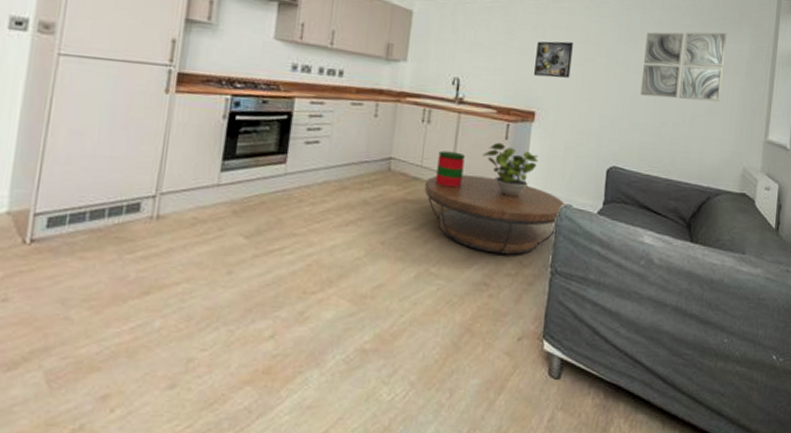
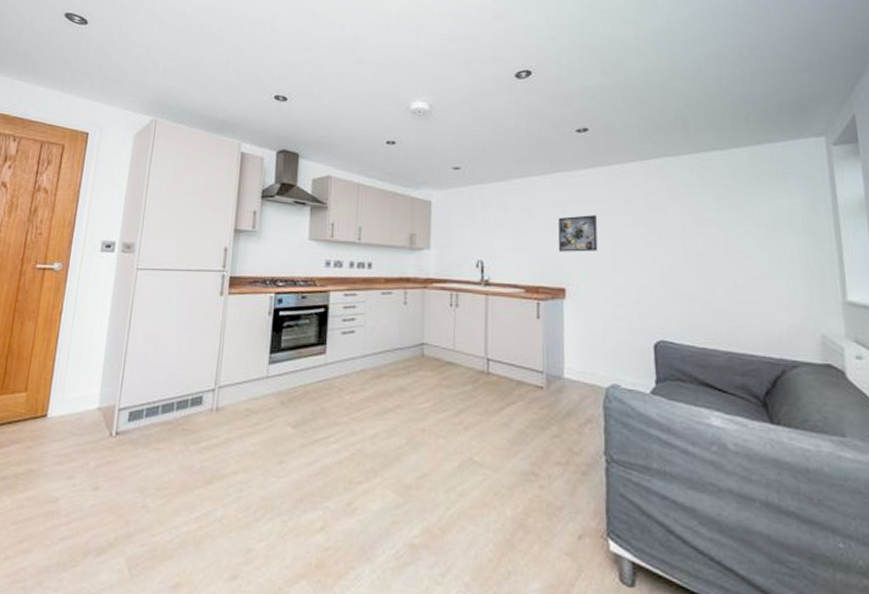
coffee table: present [424,175,566,255] -> none [459,357,613,441]
decorative container: present [435,150,465,188] -> none [470,333,497,371]
potted plant: present [482,142,539,197] -> none [515,322,576,378]
wall art: present [640,32,727,102] -> none [676,188,777,263]

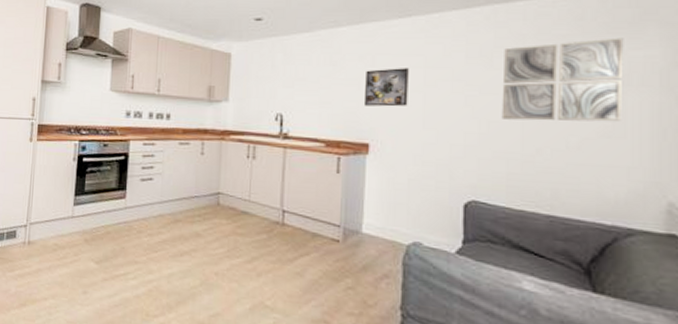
wall art: none [676,188,777,263] -> present [501,38,624,122]

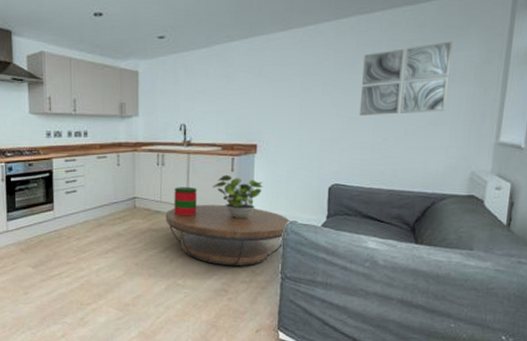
coffee table: none [254,209,414,294] -> present [165,204,291,266]
decorative container: none [265,185,294,222] -> present [174,187,197,216]
potted plant: none [312,176,377,232] -> present [212,174,263,219]
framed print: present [363,68,409,107] -> none [252,76,289,112]

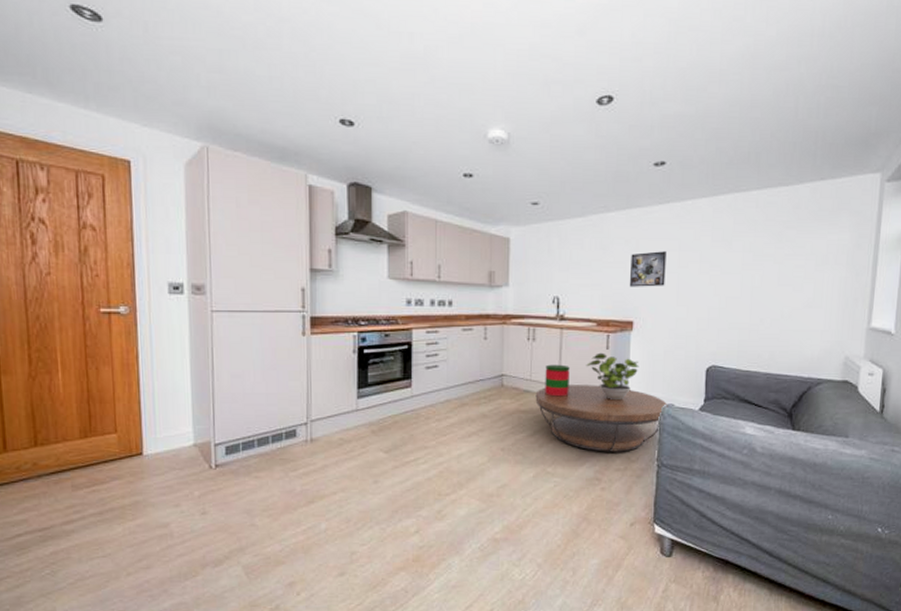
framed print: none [252,76,289,112] -> present [629,251,666,287]
wall art: present [359,41,453,116] -> none [736,224,826,296]

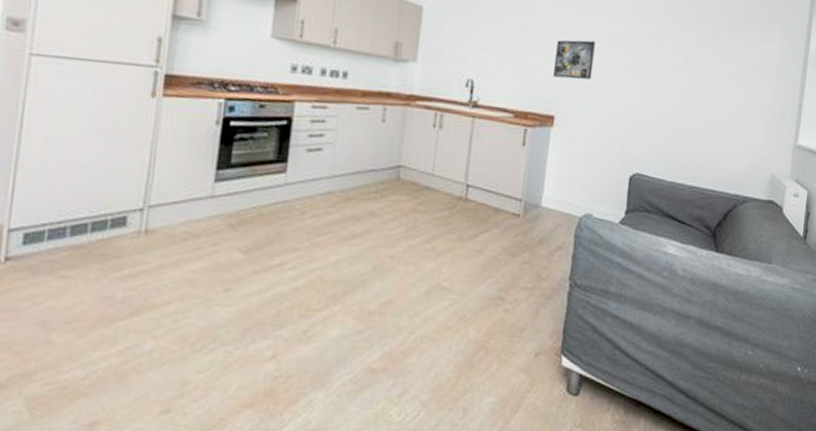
coffee table: present [535,385,668,452] -> none [436,183,586,268]
decorative container: present [545,364,570,397] -> none [448,157,479,197]
potted plant: present [586,352,639,401] -> none [498,148,558,206]

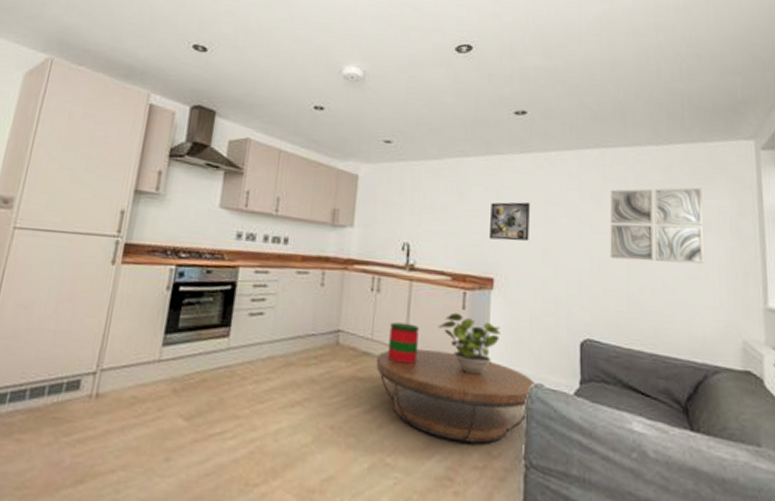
coffee table: none [436,183,586,268] -> present [376,349,536,444]
decorative container: none [448,157,479,197] -> present [388,322,419,364]
potted plant: none [498,148,558,206] -> present [438,312,501,375]
wall art: none [665,30,758,105] -> present [610,187,704,264]

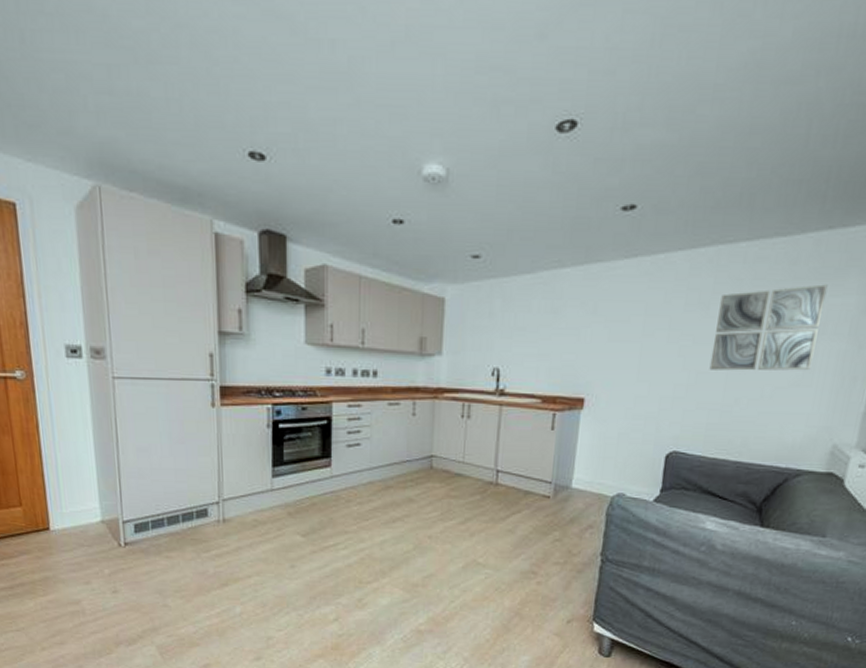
coffee table: present [376,349,536,444] -> none [468,469,618,545]
decorative container: present [388,322,419,364] -> none [479,445,508,482]
potted plant: present [438,312,501,375] -> none [527,433,588,488]
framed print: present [488,202,530,241] -> none [582,316,629,359]

